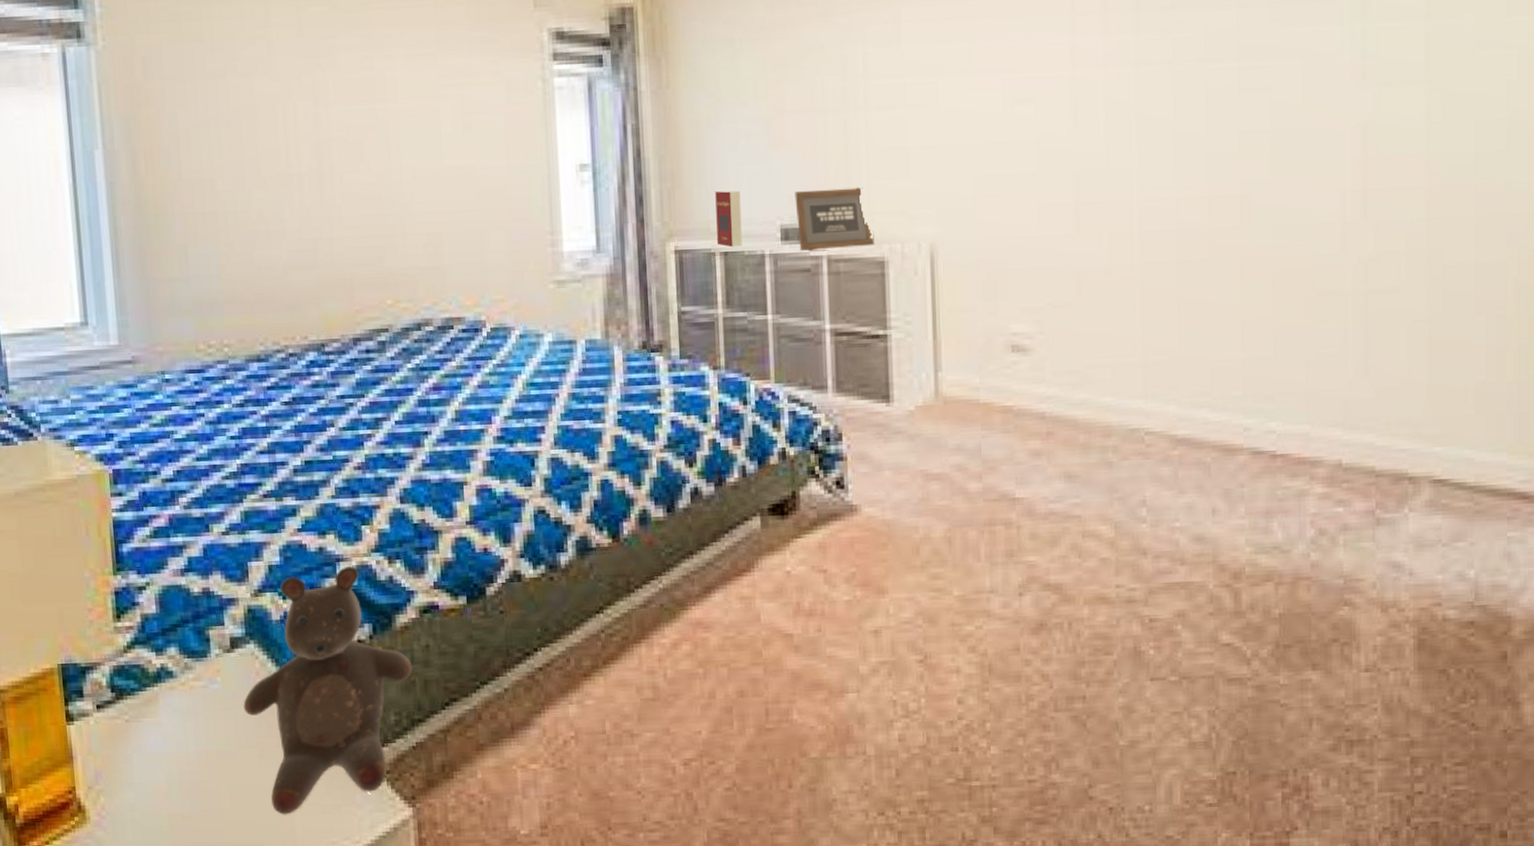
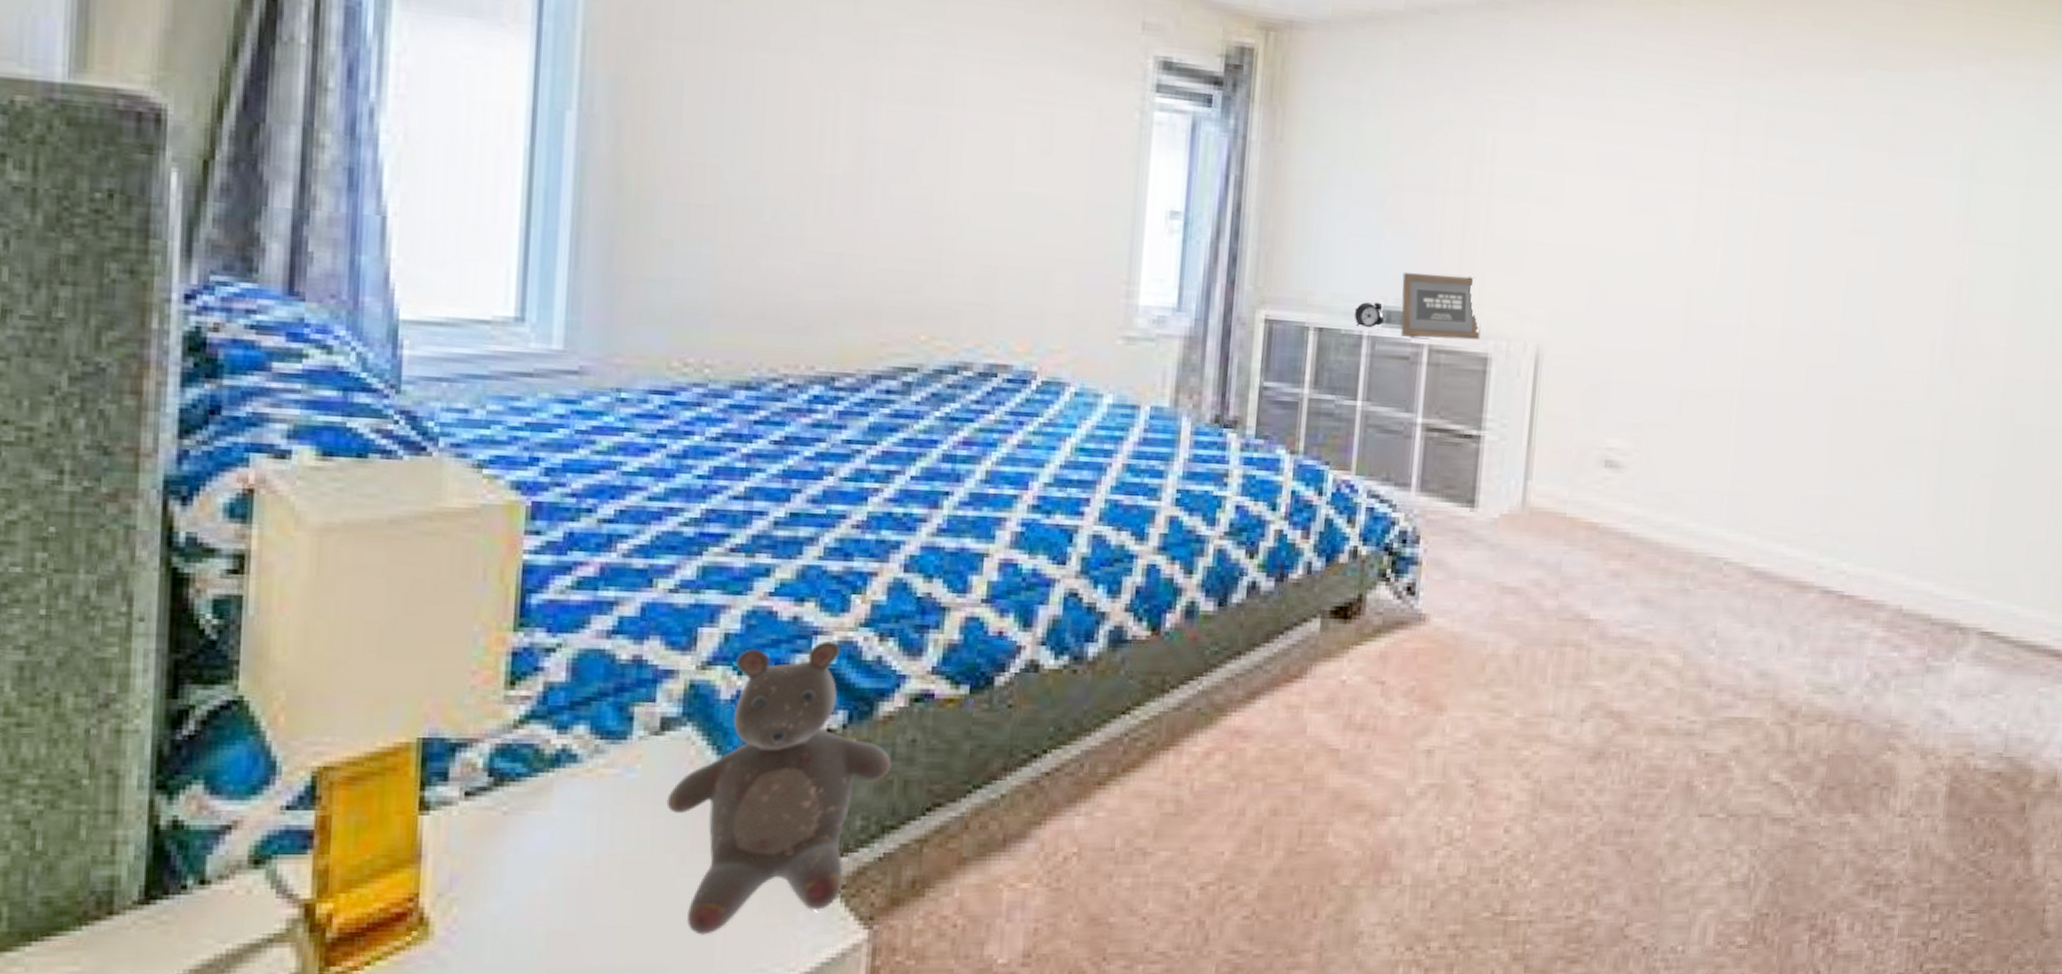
book: present [715,191,743,248] -> none [1313,261,1345,324]
alarm clock: none [754,222,782,247] -> present [1354,302,1383,328]

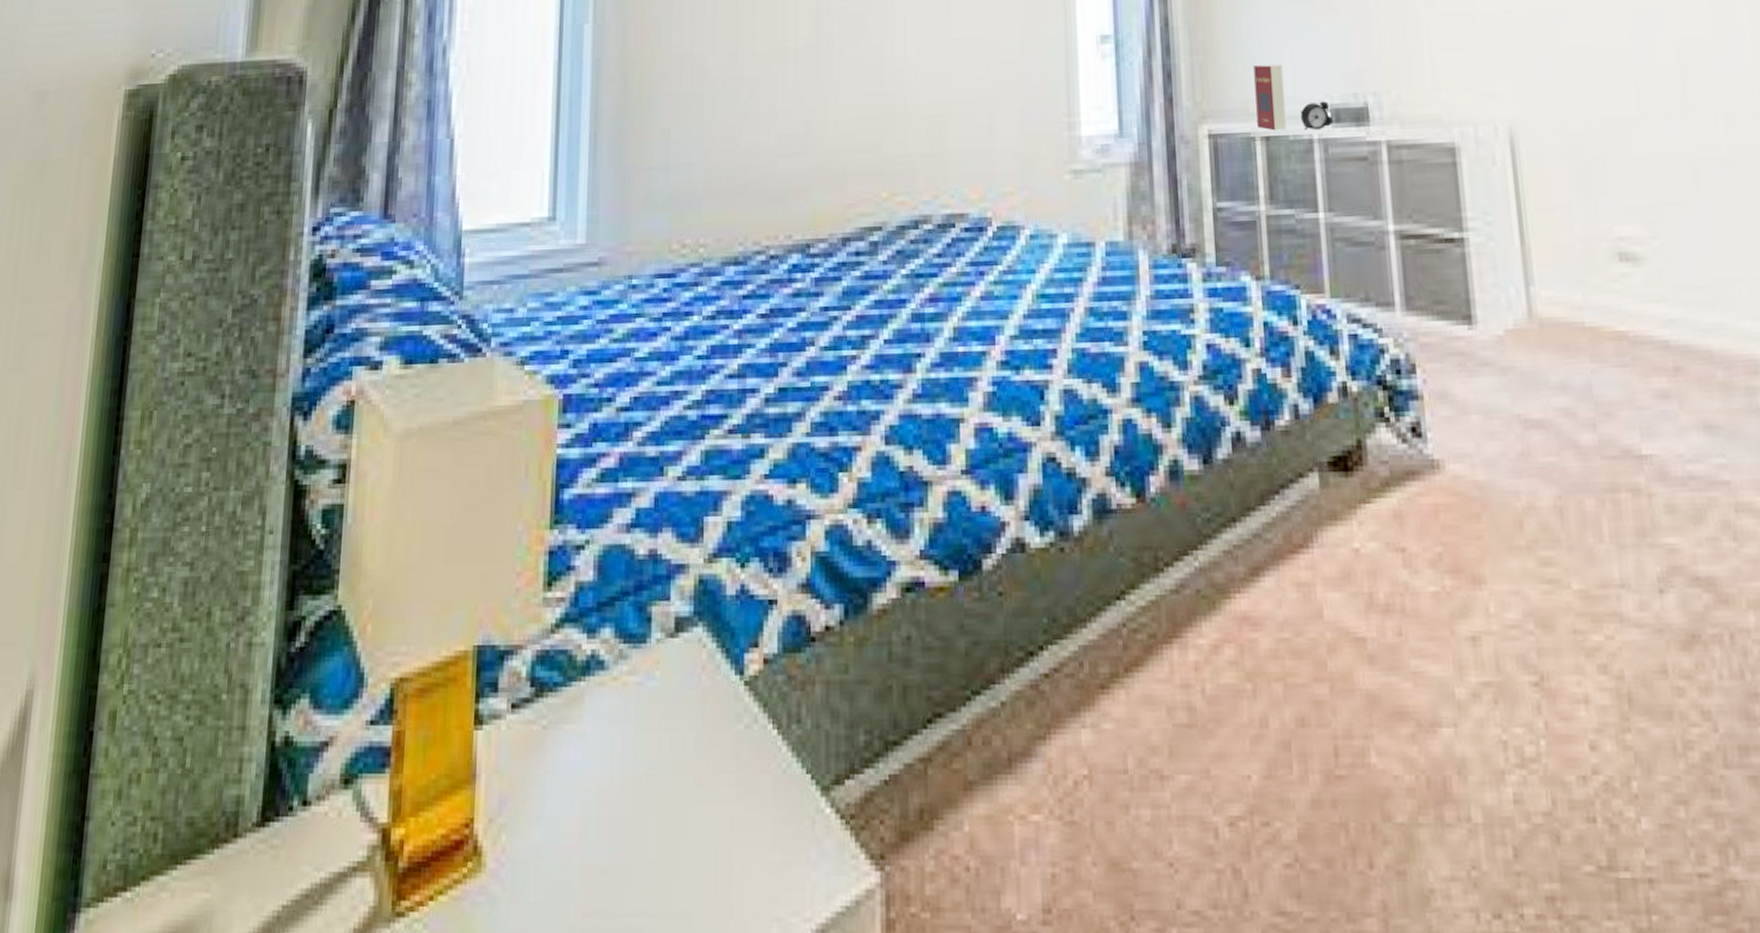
stuffed bear: present [666,641,892,935] -> none [683,526,889,873]
book: none [1313,261,1345,324] -> present [1254,64,1287,131]
picture frame: present [1400,273,1481,340] -> none [1345,60,1442,135]

